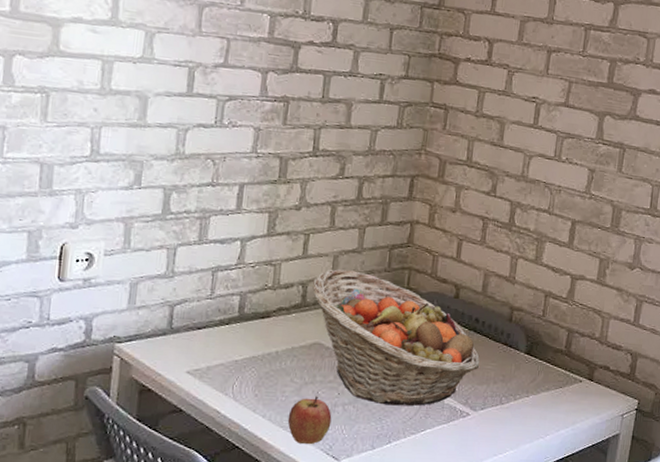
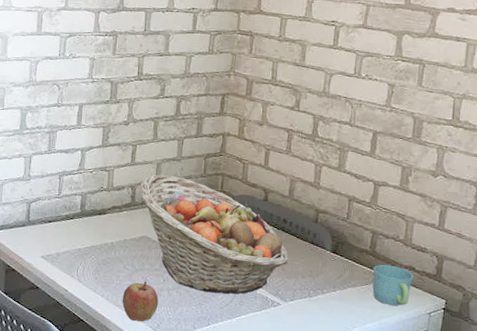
mug: none [566,365,608,409] -> present [372,264,414,306]

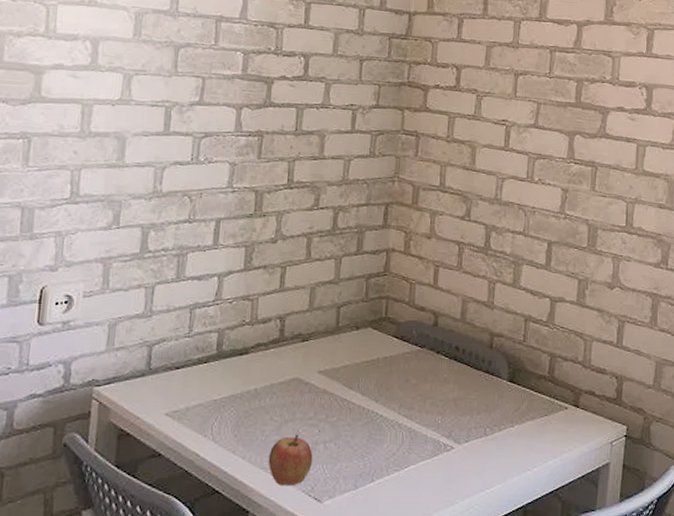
fruit basket: present [139,174,288,294] -> none [290,301,461,441]
mug: present [372,264,414,306] -> none [552,391,594,437]

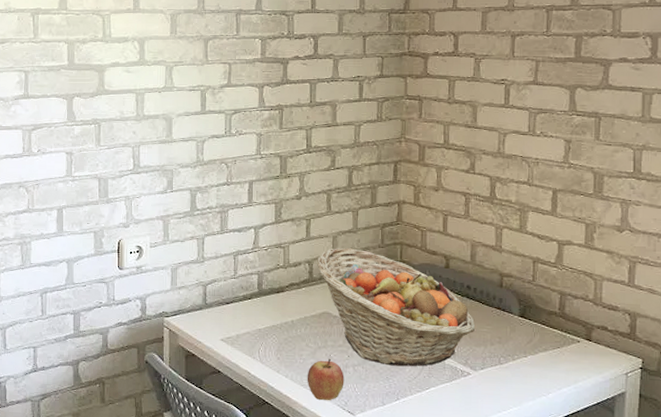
fruit basket: none [290,301,461,441] -> present [316,248,475,366]

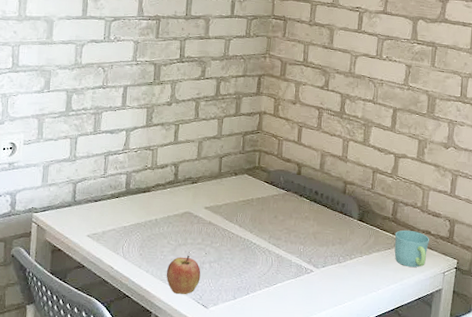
fruit basket: present [316,248,475,366] -> none [182,152,320,264]
mug: none [564,326,607,368] -> present [394,230,430,267]

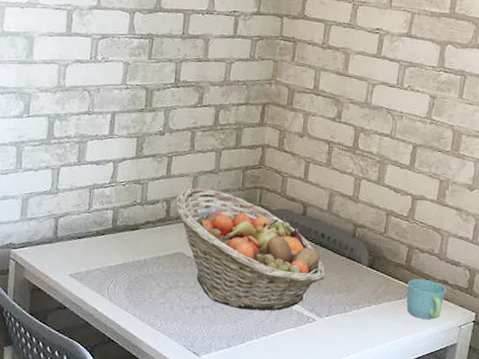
apple: present [166,255,201,295] -> none [155,299,193,341]
fruit basket: none [182,152,320,264] -> present [175,187,325,311]

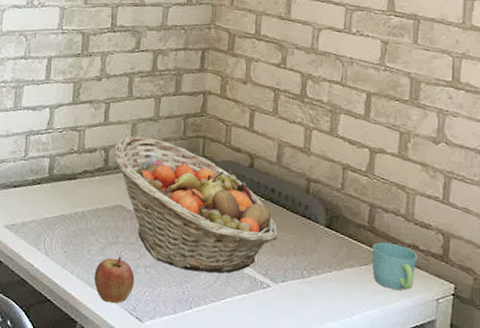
apple: none [155,299,193,341] -> present [94,256,135,304]

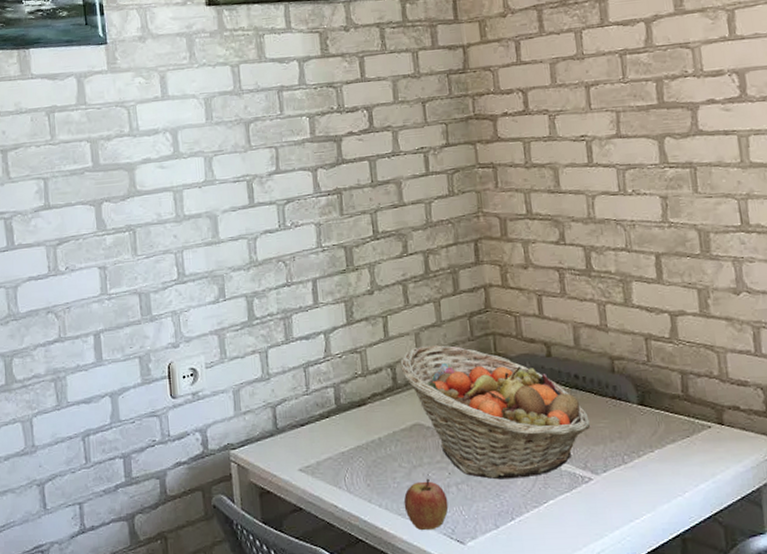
mug: present [372,242,418,291] -> none [691,408,741,457]

